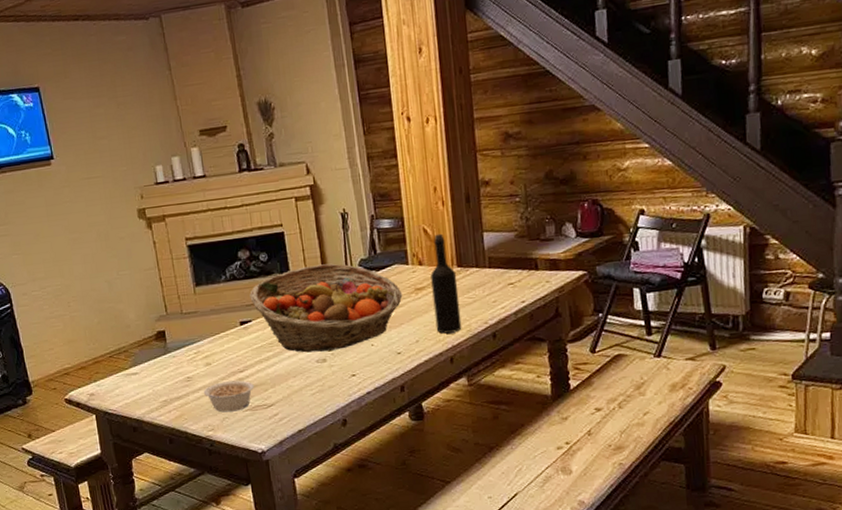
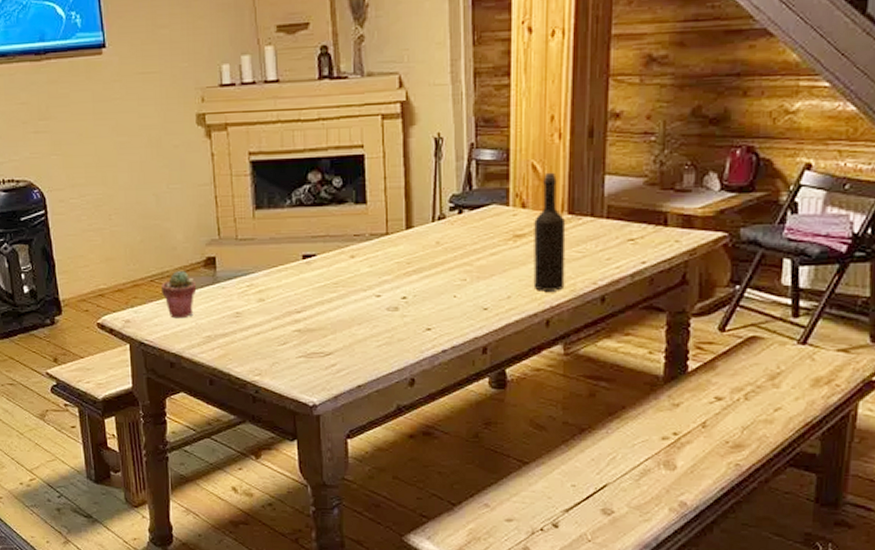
potted succulent: none [119,345,151,388] -> present [161,271,197,319]
legume: present [203,380,255,413] -> none [253,322,313,357]
fruit basket: present [250,263,403,353] -> none [317,196,498,298]

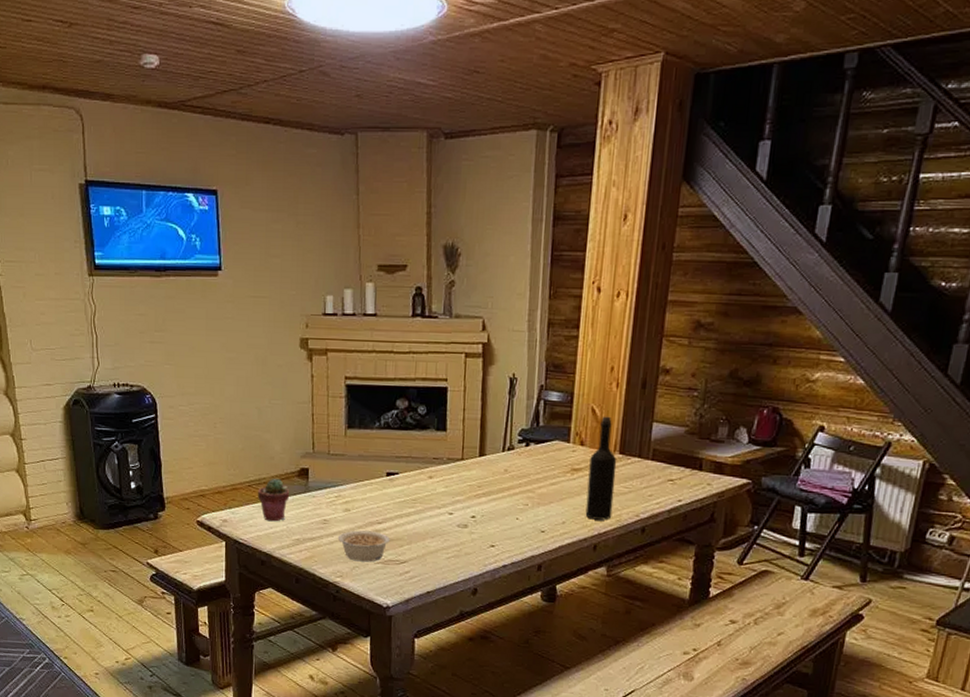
legume: none [253,322,313,357] -> present [337,530,391,562]

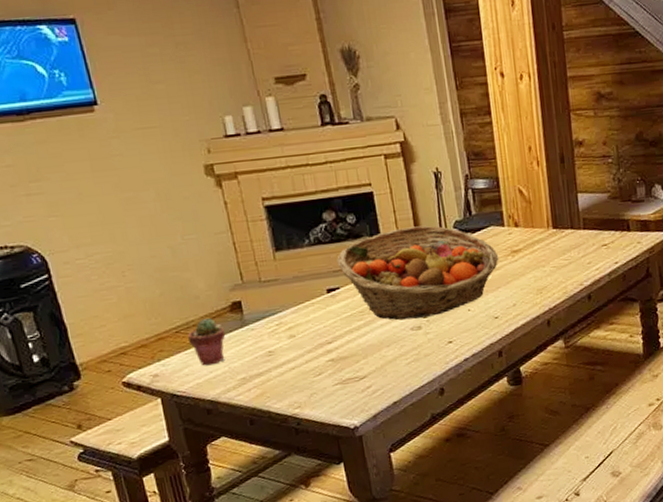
legume: present [337,530,391,562] -> none [287,352,345,388]
fruit basket: none [401,427,558,518] -> present [337,225,499,320]
wine bottle: present [585,416,617,520] -> none [526,194,558,297]

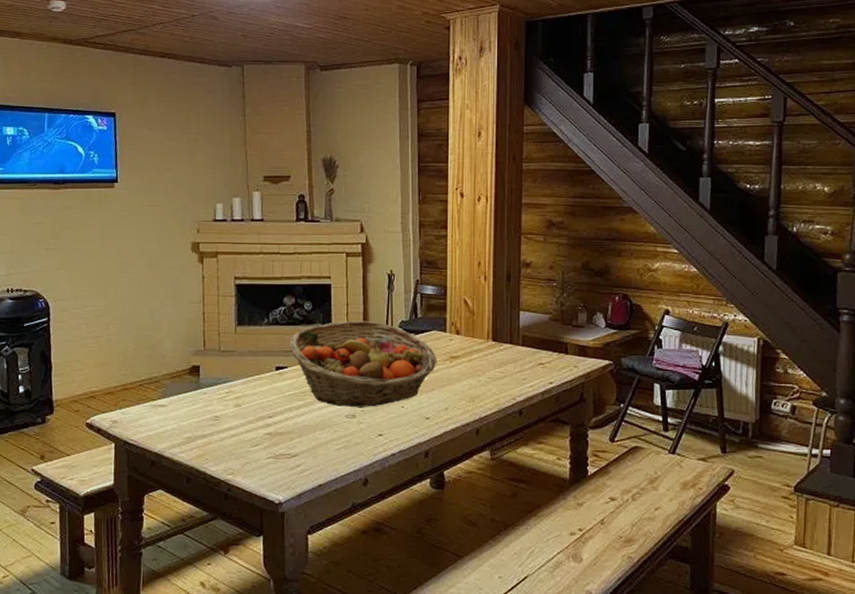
potted succulent: present [188,318,226,366] -> none [149,377,181,421]

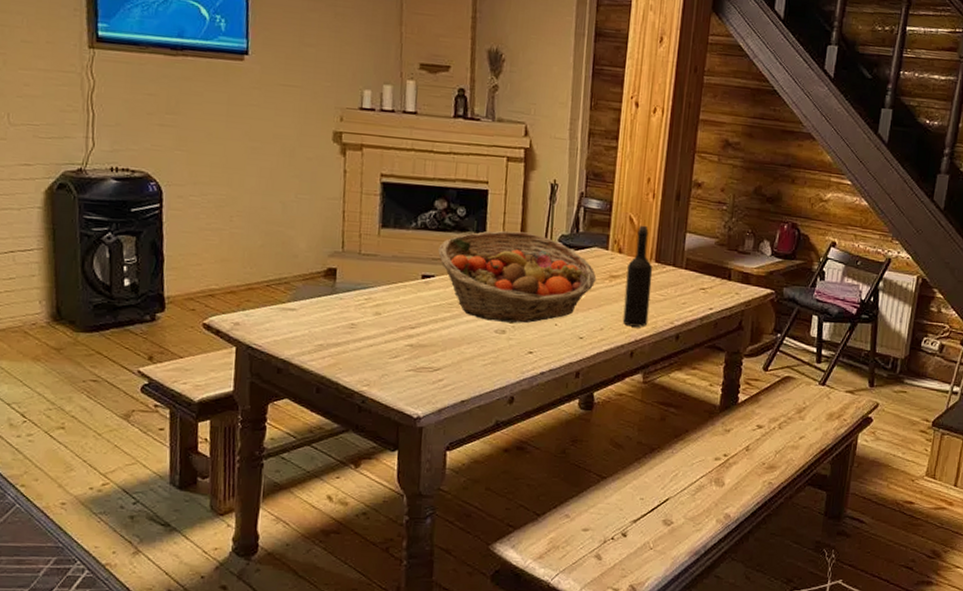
wine bottle: none [466,306,491,405] -> present [623,225,653,327]

